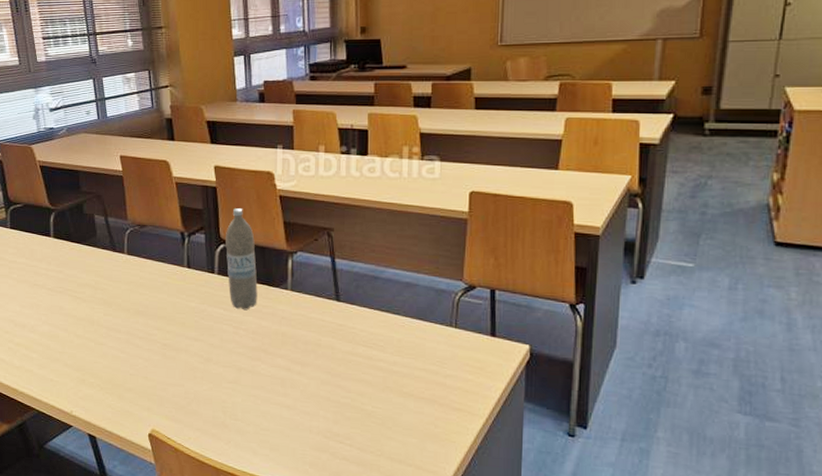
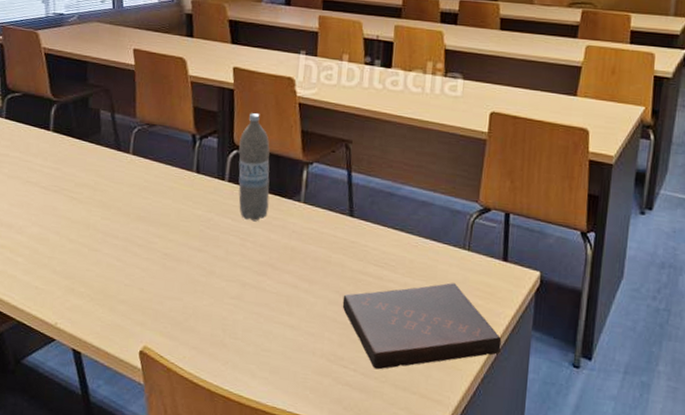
book: none [334,359,494,444] -> present [342,282,502,370]

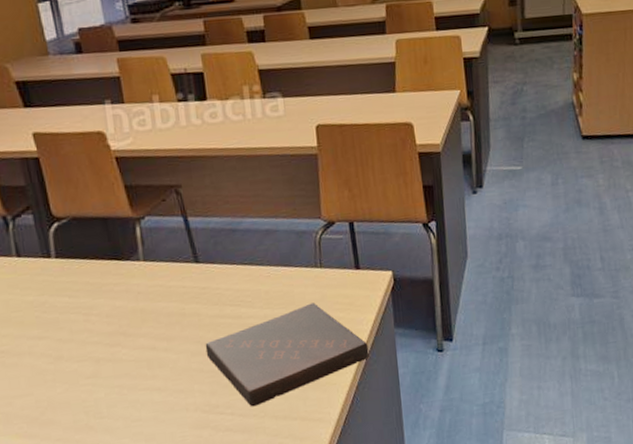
water bottle: present [238,112,270,222] -> none [58,177,107,295]

